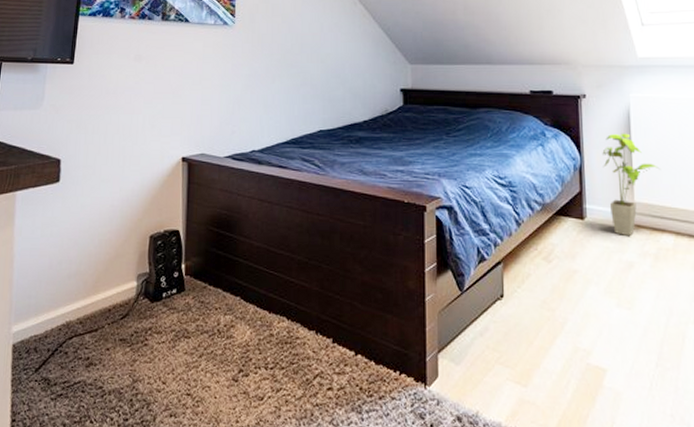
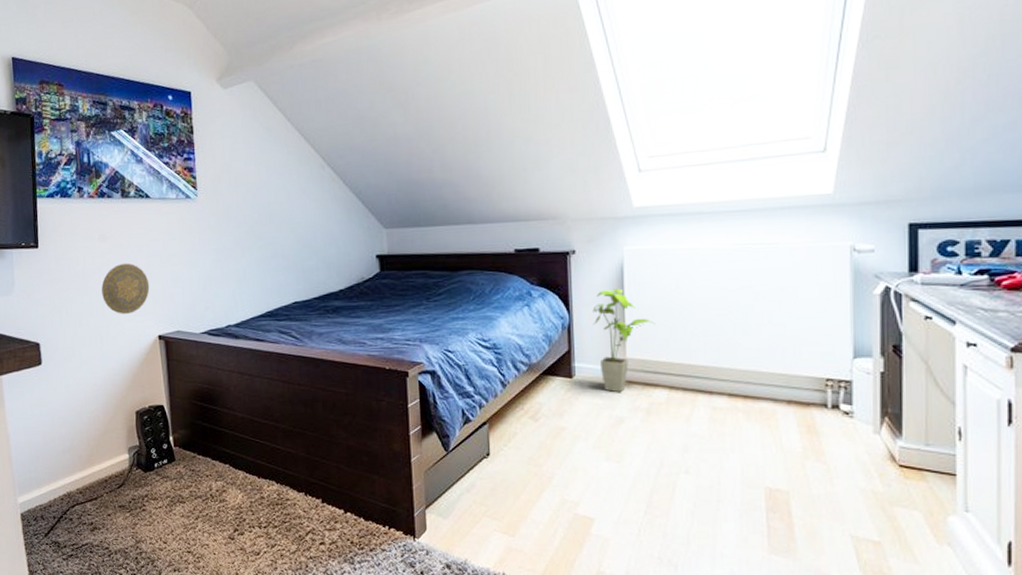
decorative plate: none [131,83,179,134] -> present [101,262,150,314]

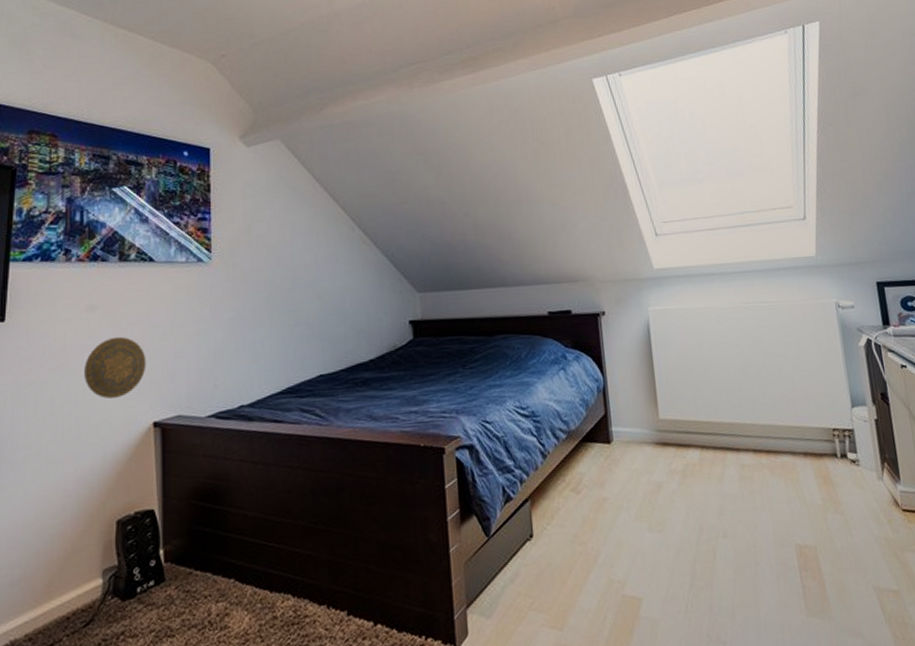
house plant: present [592,288,655,393] -> none [624,348,682,456]

